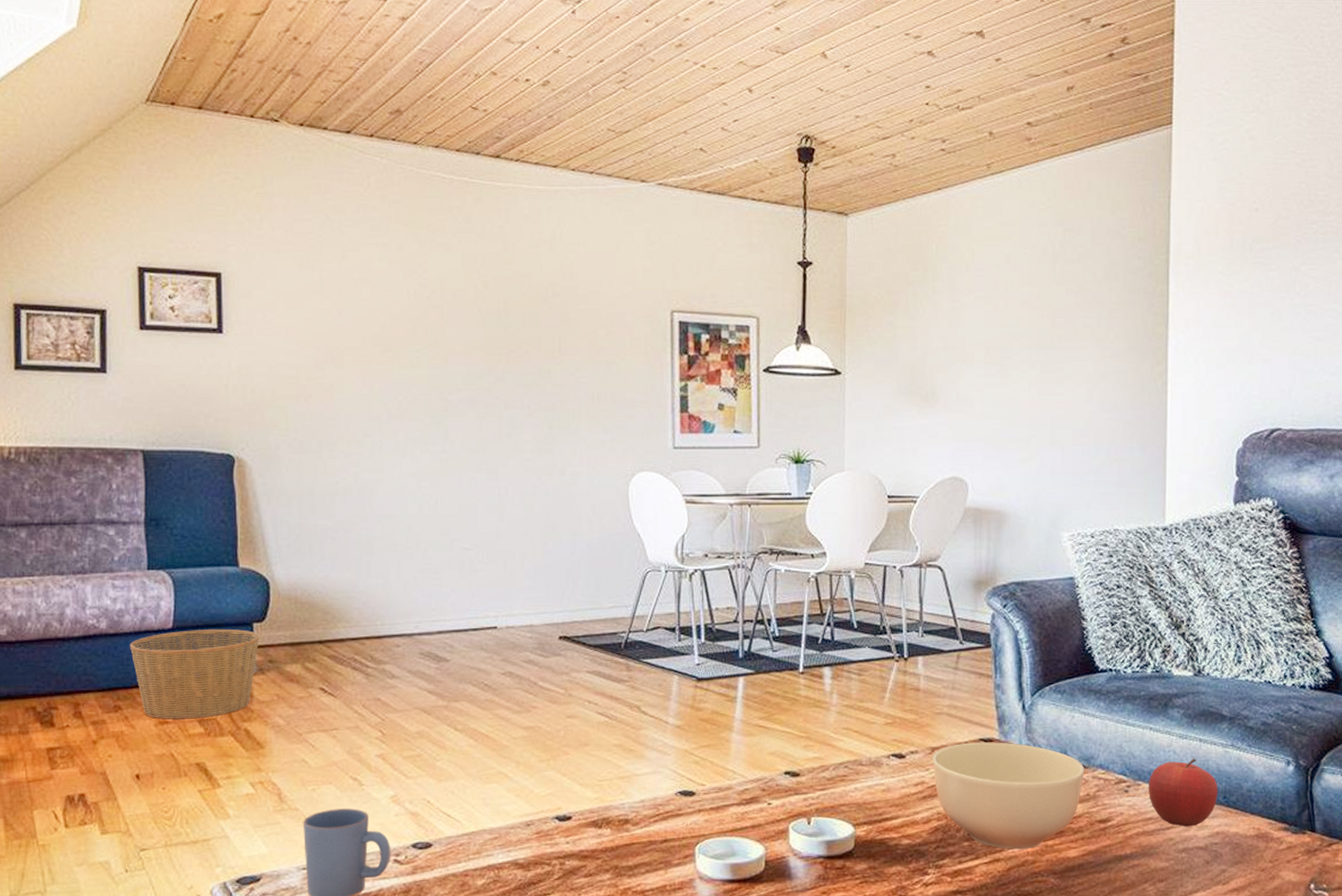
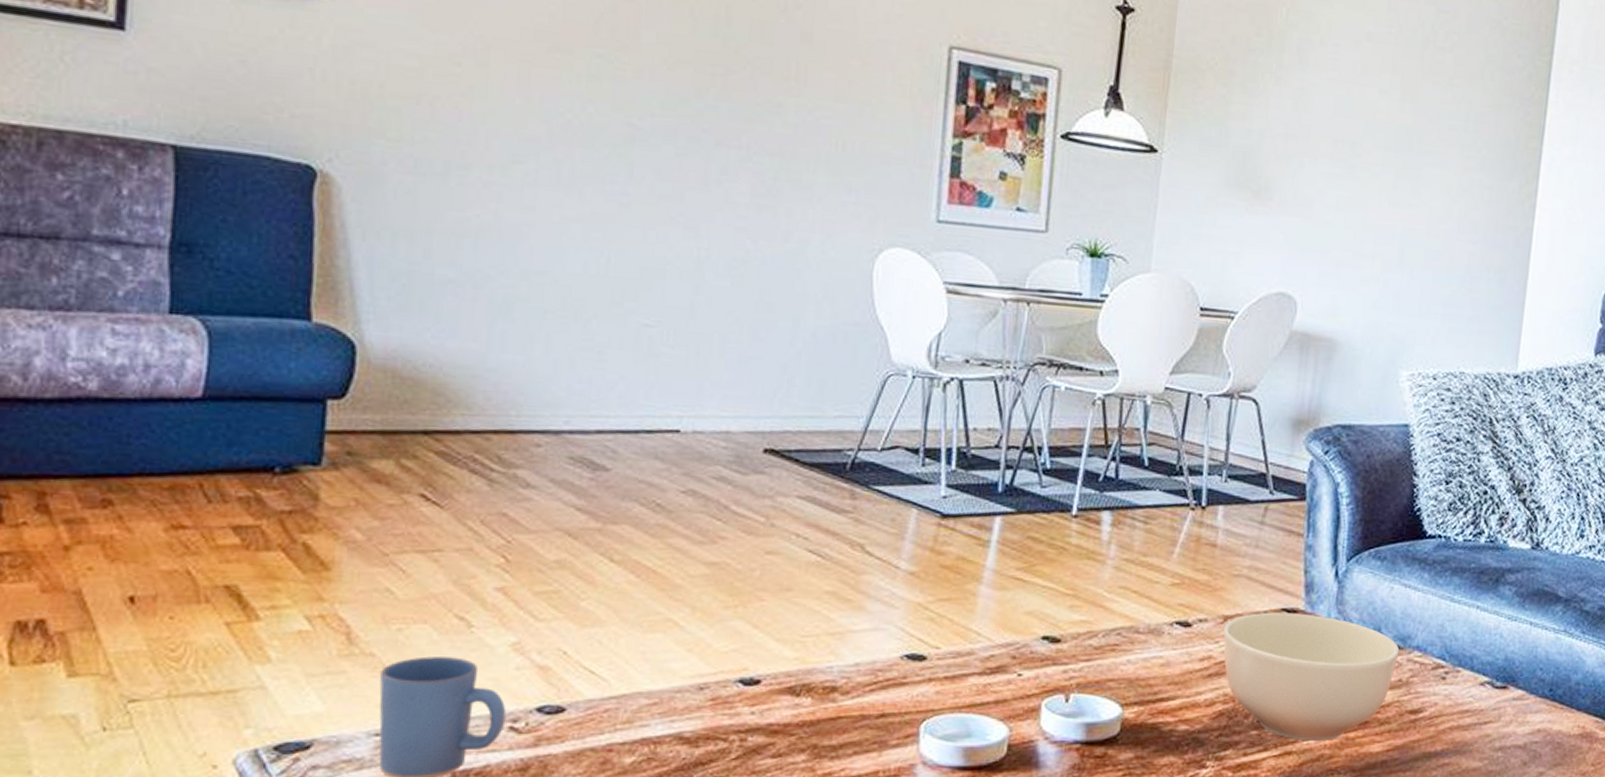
basket: present [130,629,260,719] -> none [133,402,335,525]
fruit: present [1149,758,1218,827] -> none [1468,643,1545,722]

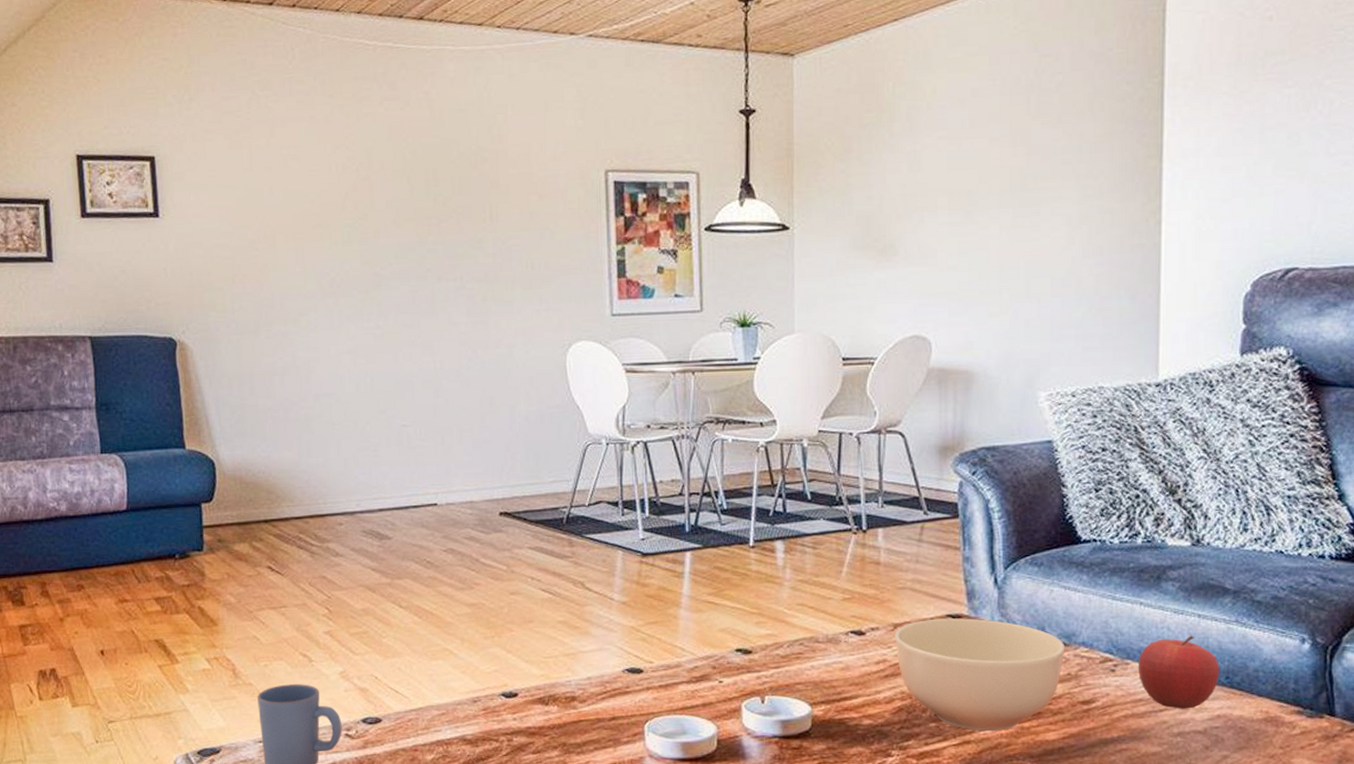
fruit: none [1468,643,1545,722] -> present [1139,635,1220,709]

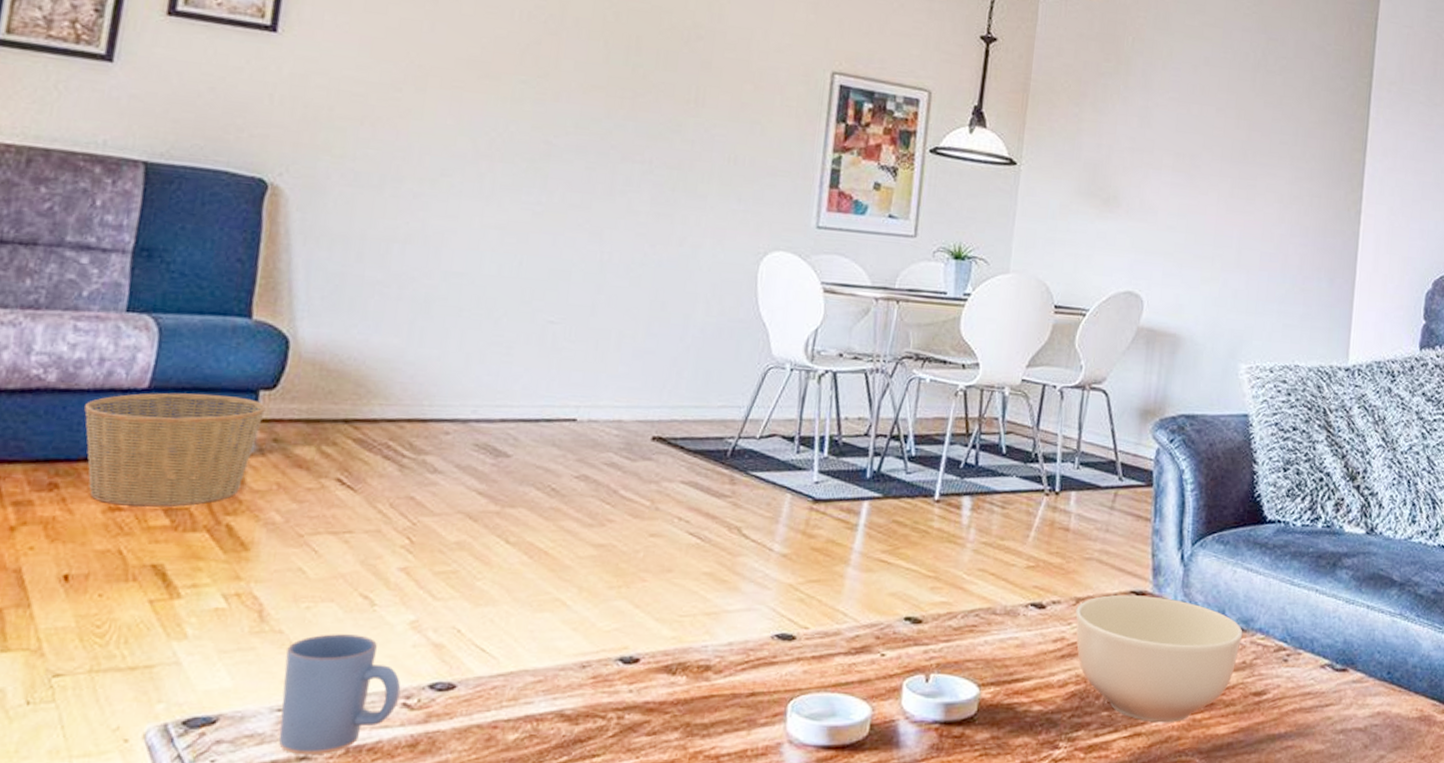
basket: none [88,510,208,598] -> present [84,392,266,507]
fruit: present [1139,635,1220,709] -> none [1309,626,1383,705]

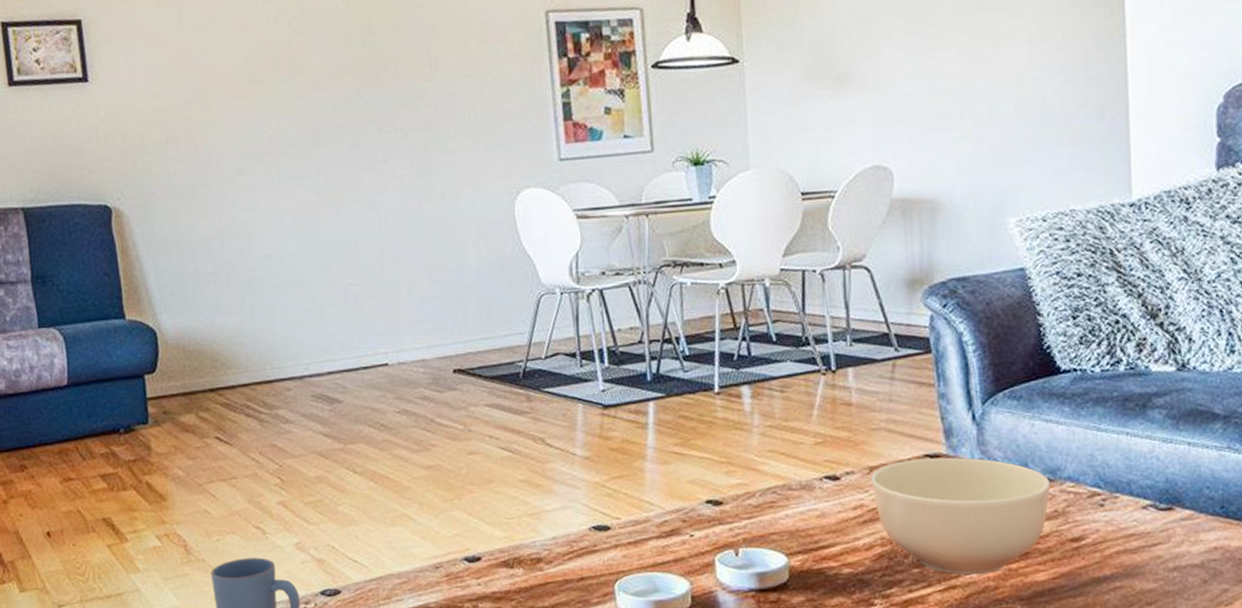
basket: present [84,392,266,507] -> none [29,382,152,477]

